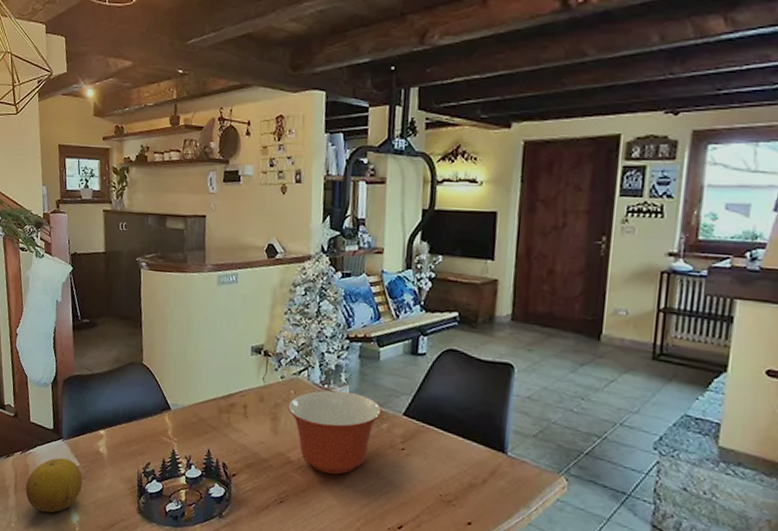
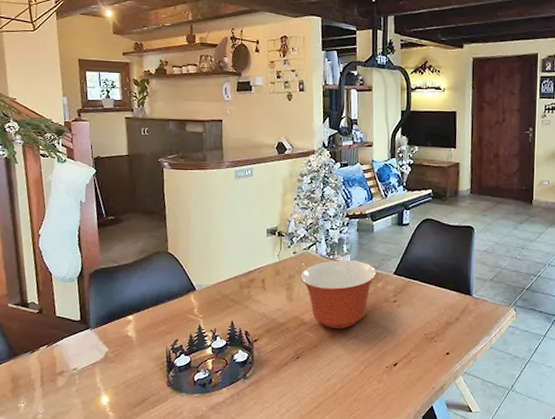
fruit: present [25,458,82,513] -> none [52,346,112,400]

